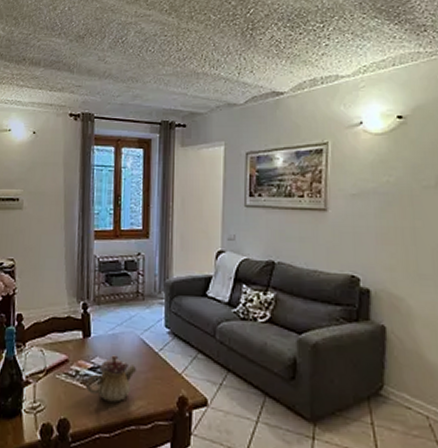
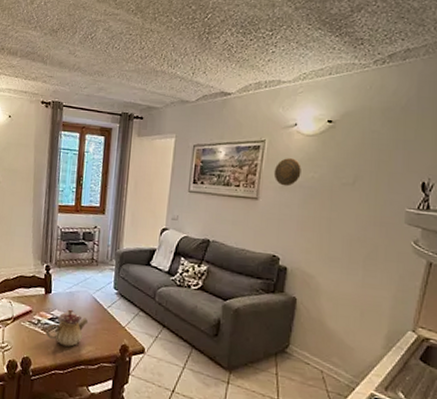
decorative plate: none [342,161,374,194] -> present [273,158,301,187]

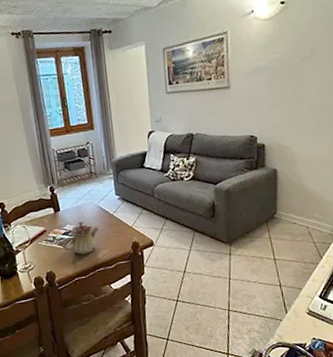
decorative plate: present [273,158,301,187] -> none [239,44,264,72]

